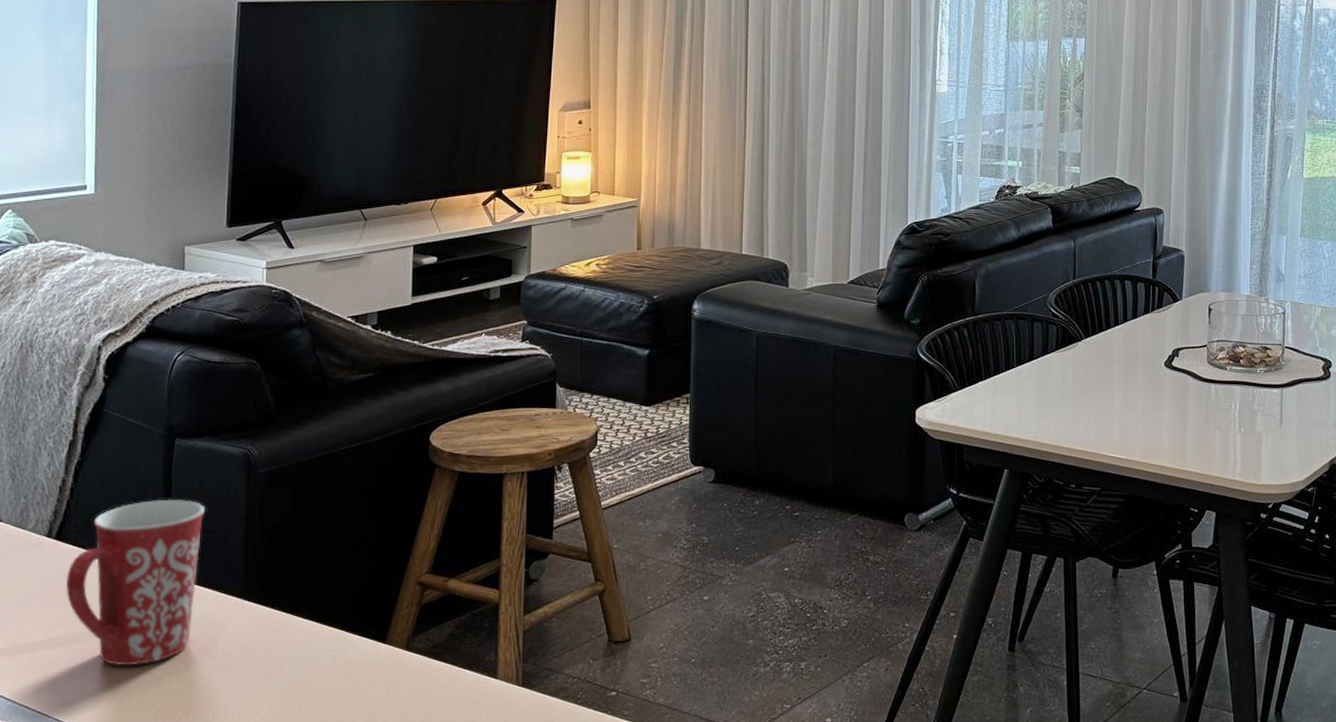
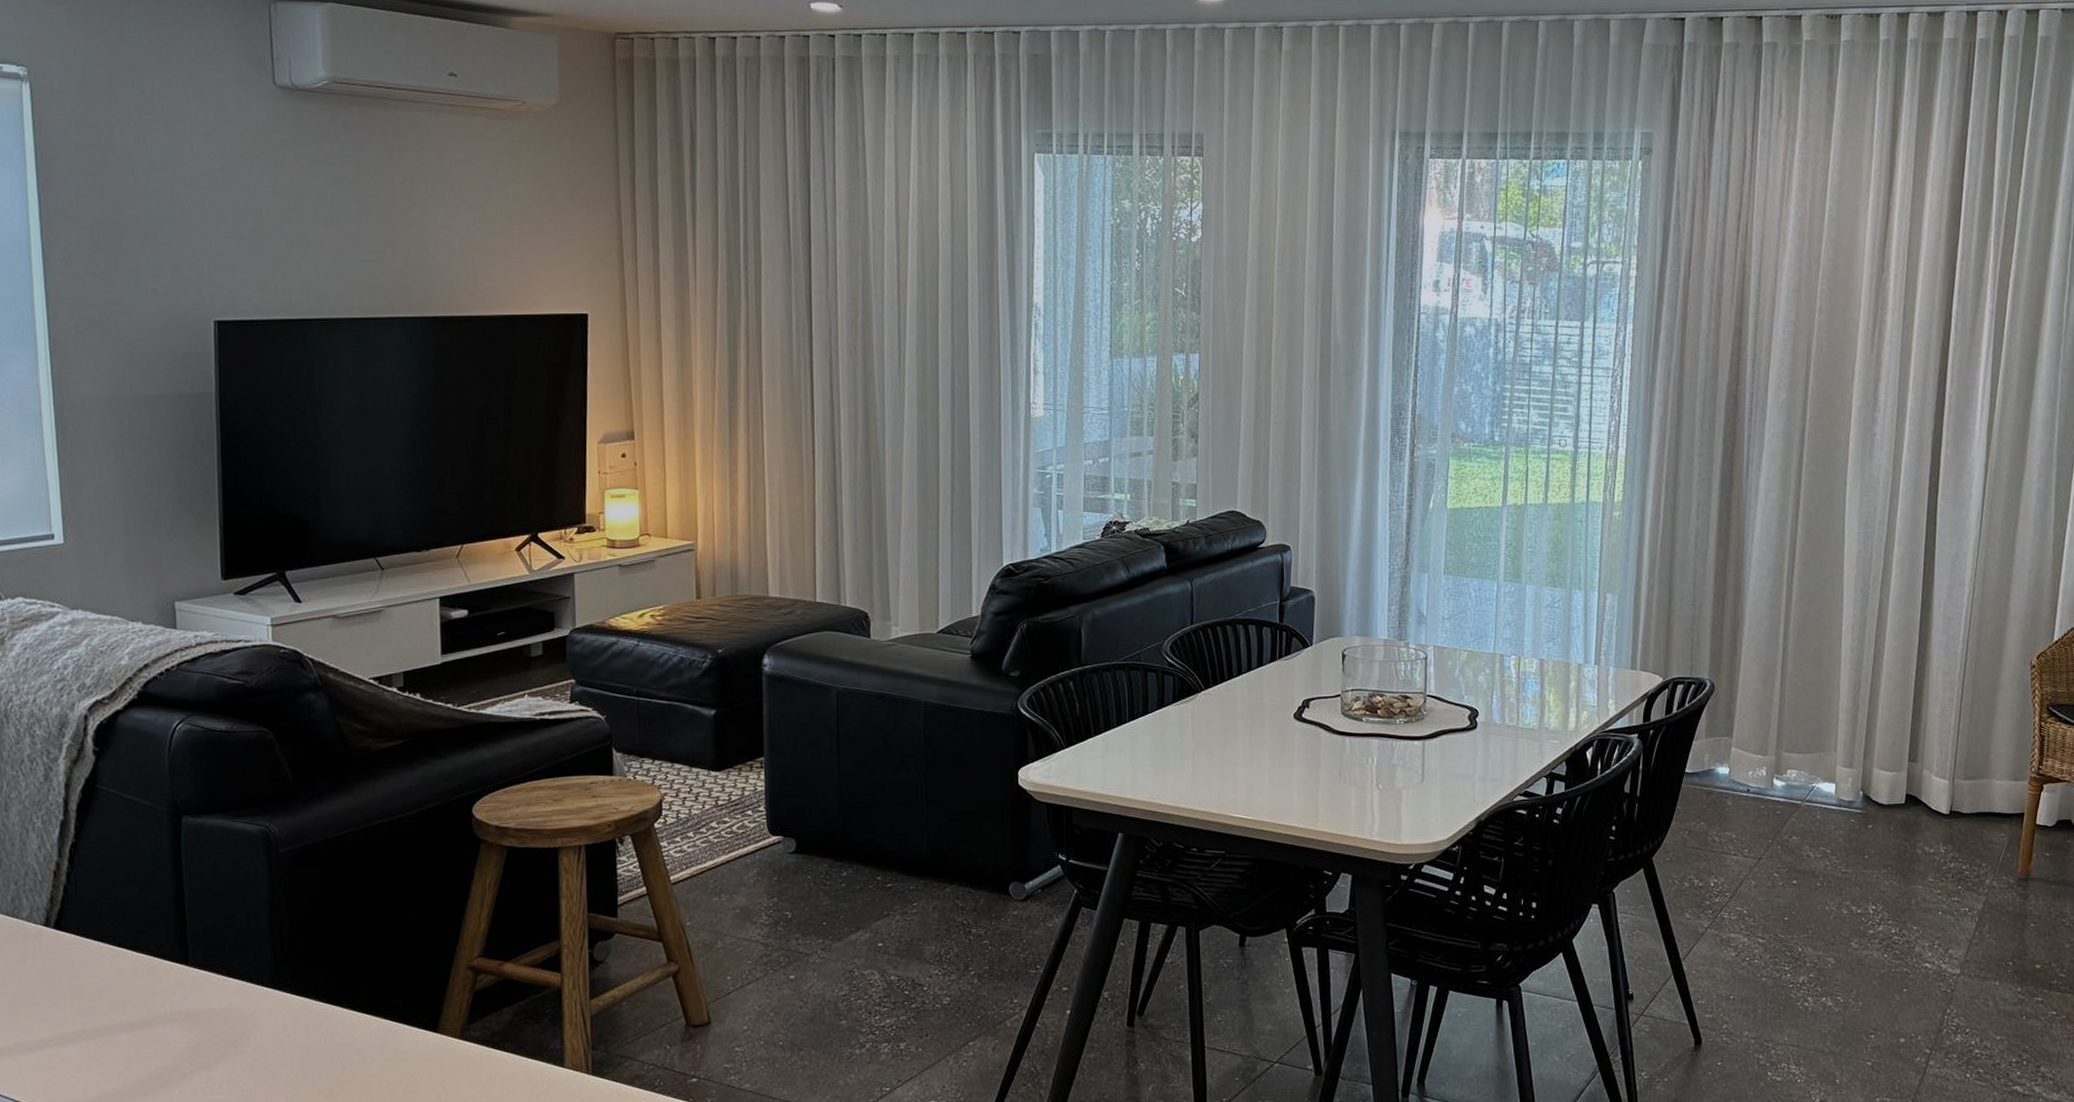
mug: present [66,499,206,666] -> none [71,882,223,1064]

